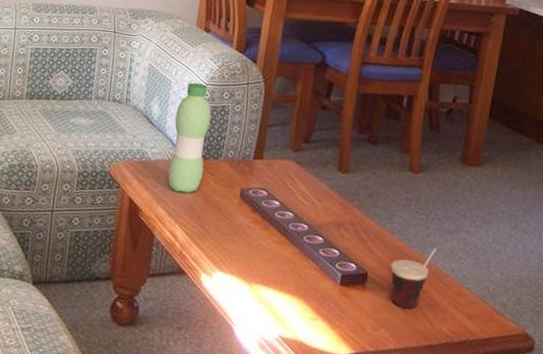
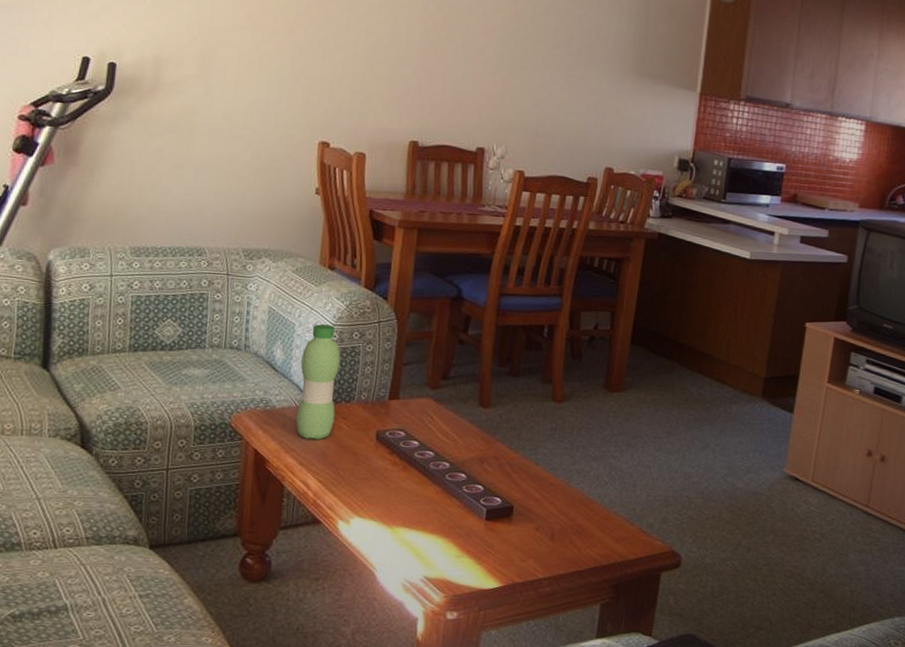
cup: present [391,240,456,308] -> none [537,466,602,537]

